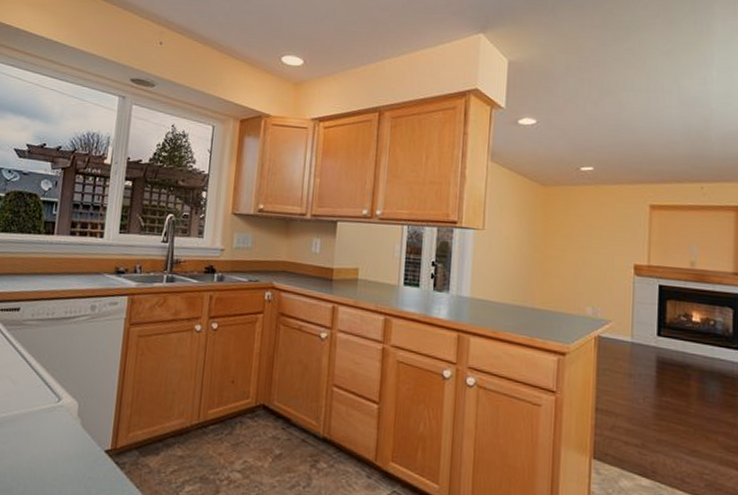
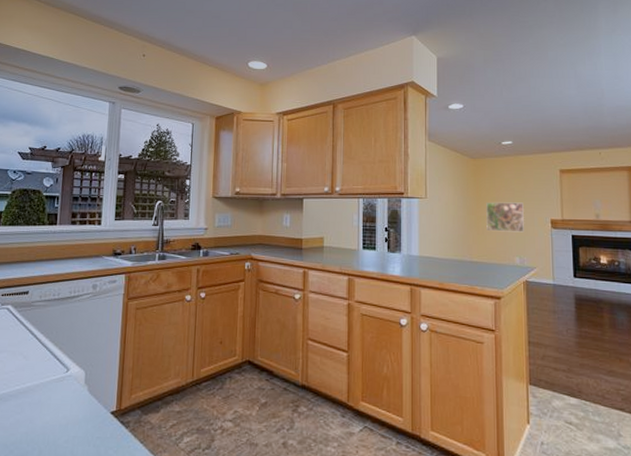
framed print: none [554,239,603,278] -> present [486,202,525,233]

